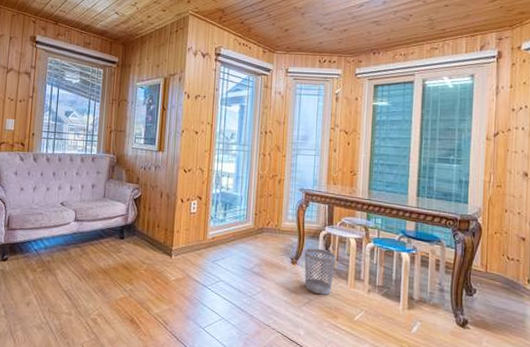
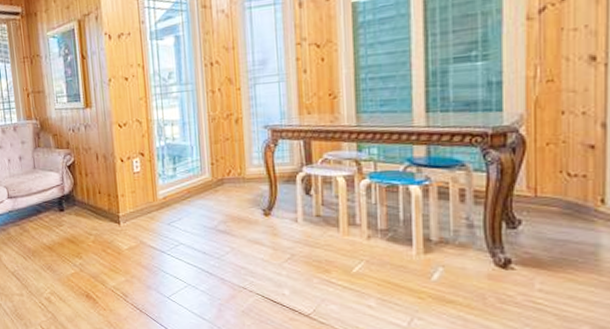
wastebasket: present [304,248,336,295] -> none [279,194,321,248]

